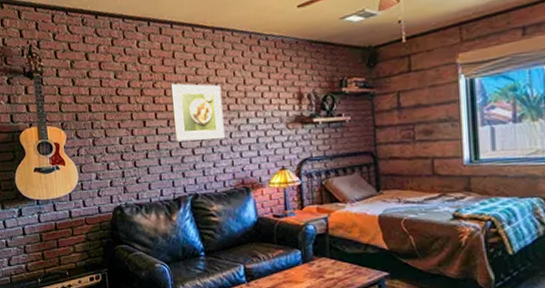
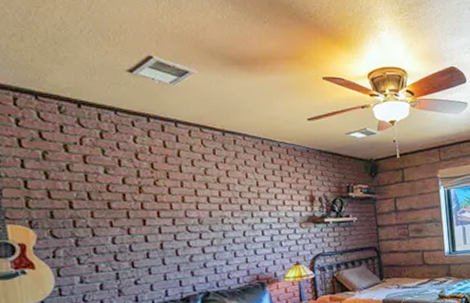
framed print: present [170,83,225,142] -> none [175,181,238,241]

